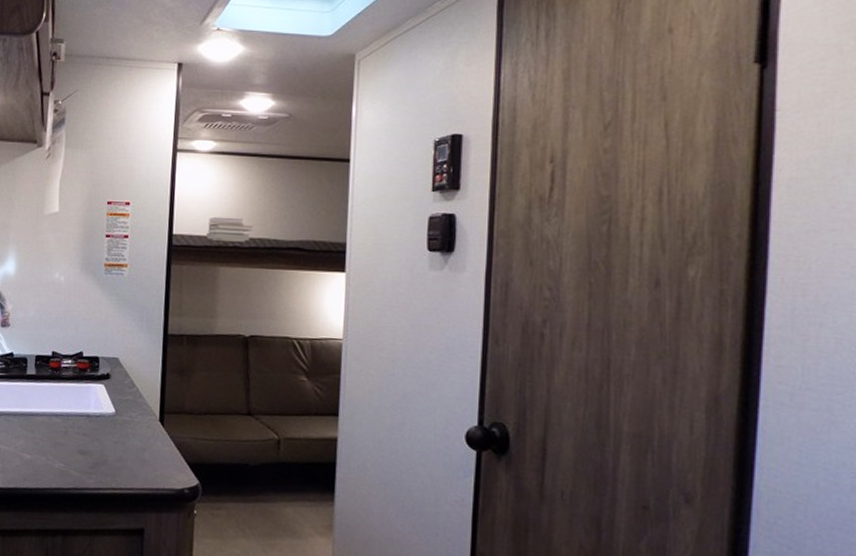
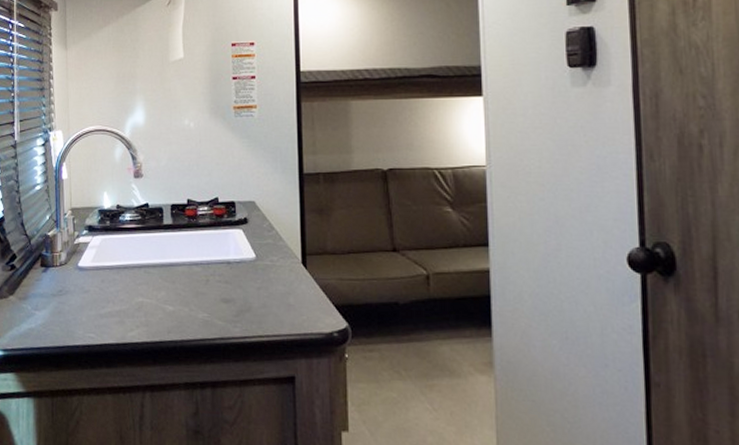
books: present [206,216,253,243] -> none [335,49,382,76]

